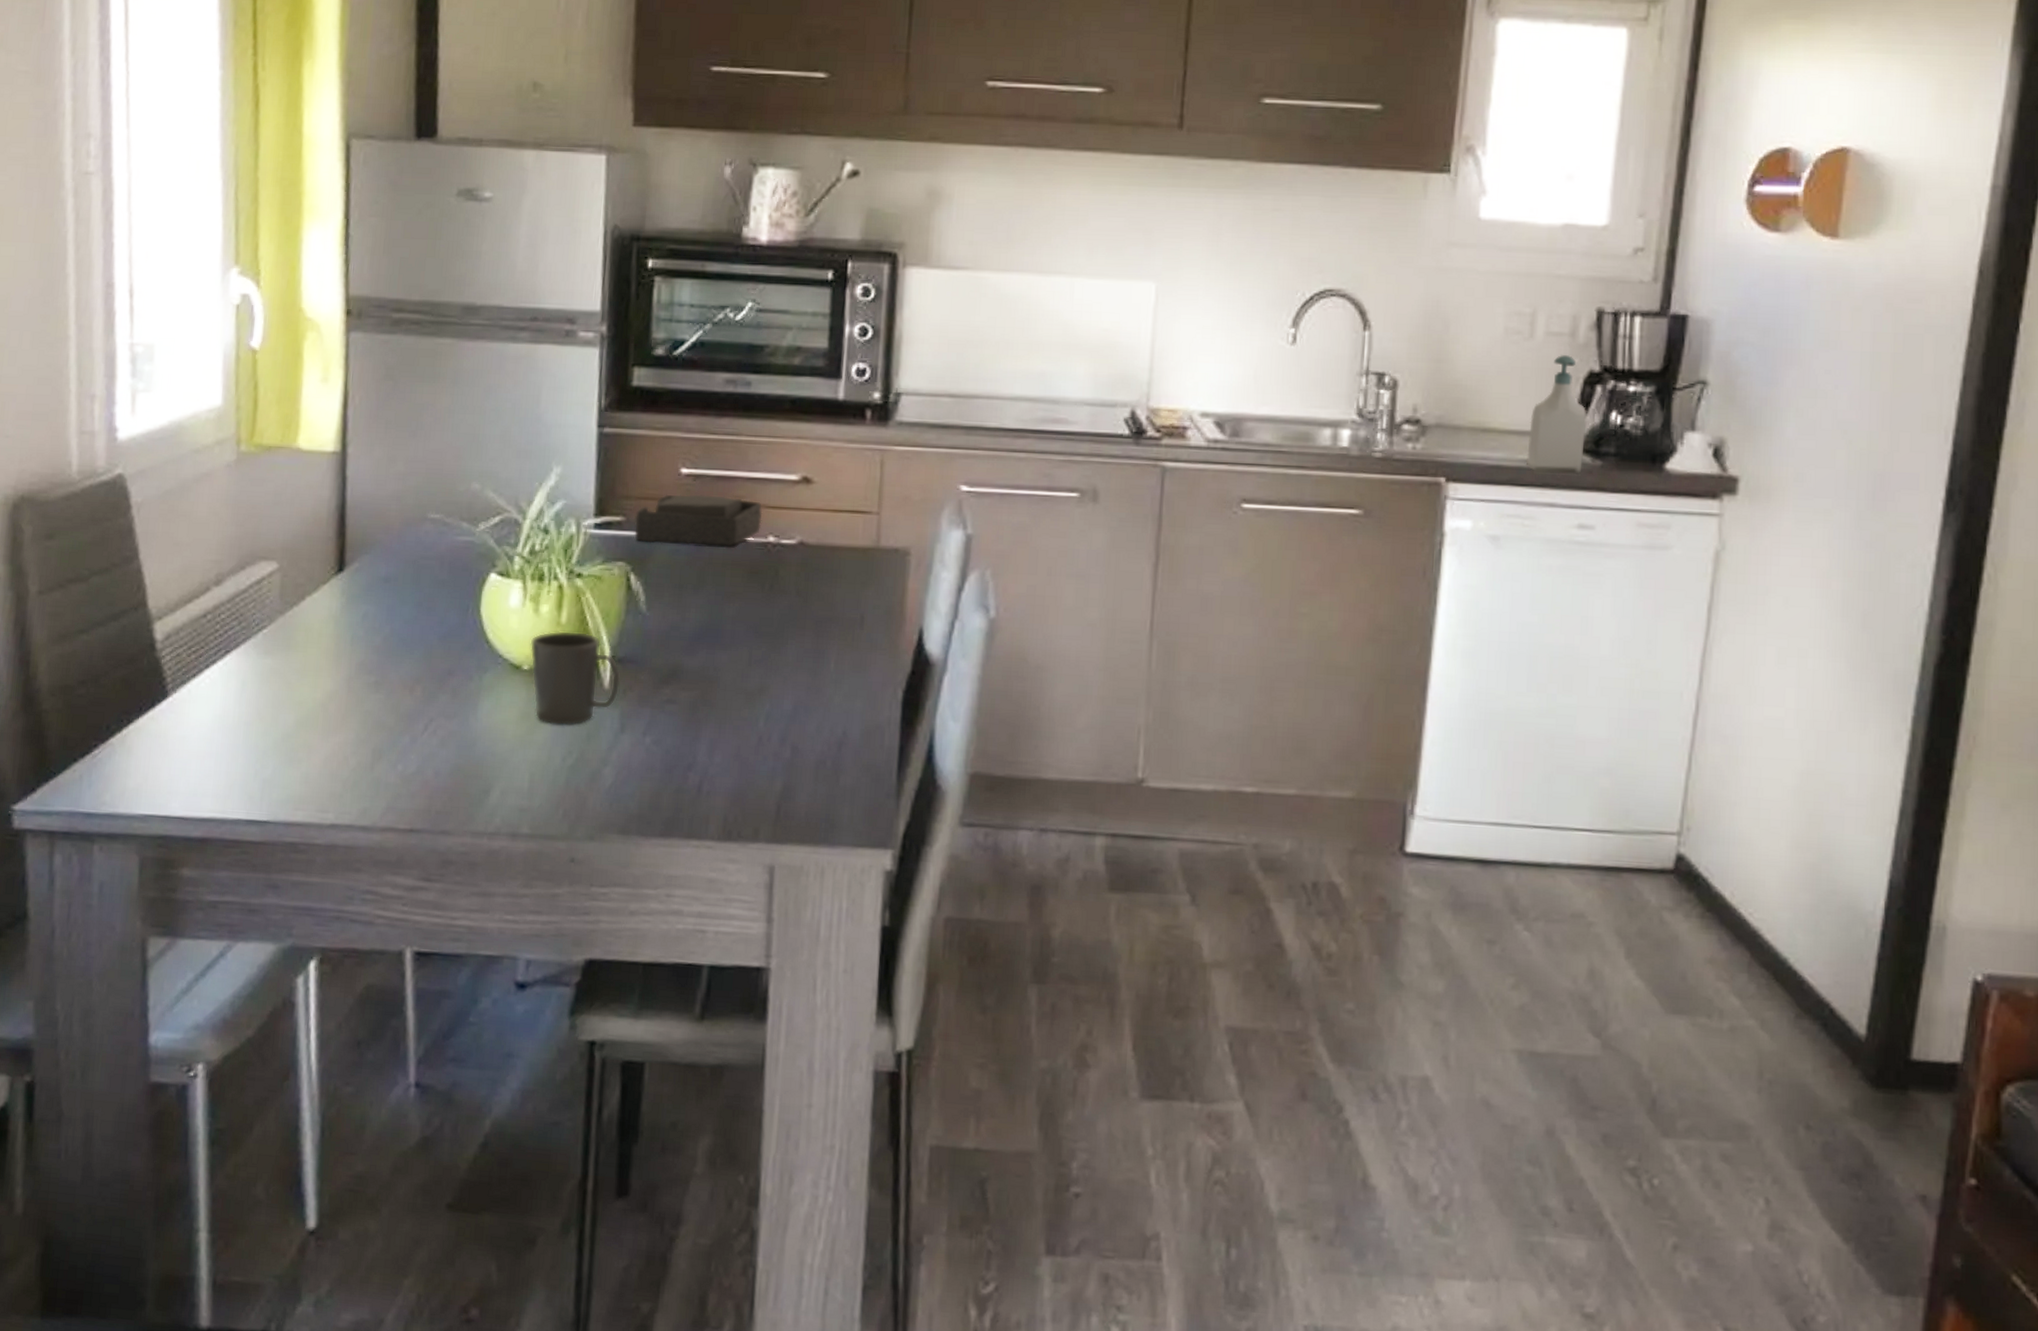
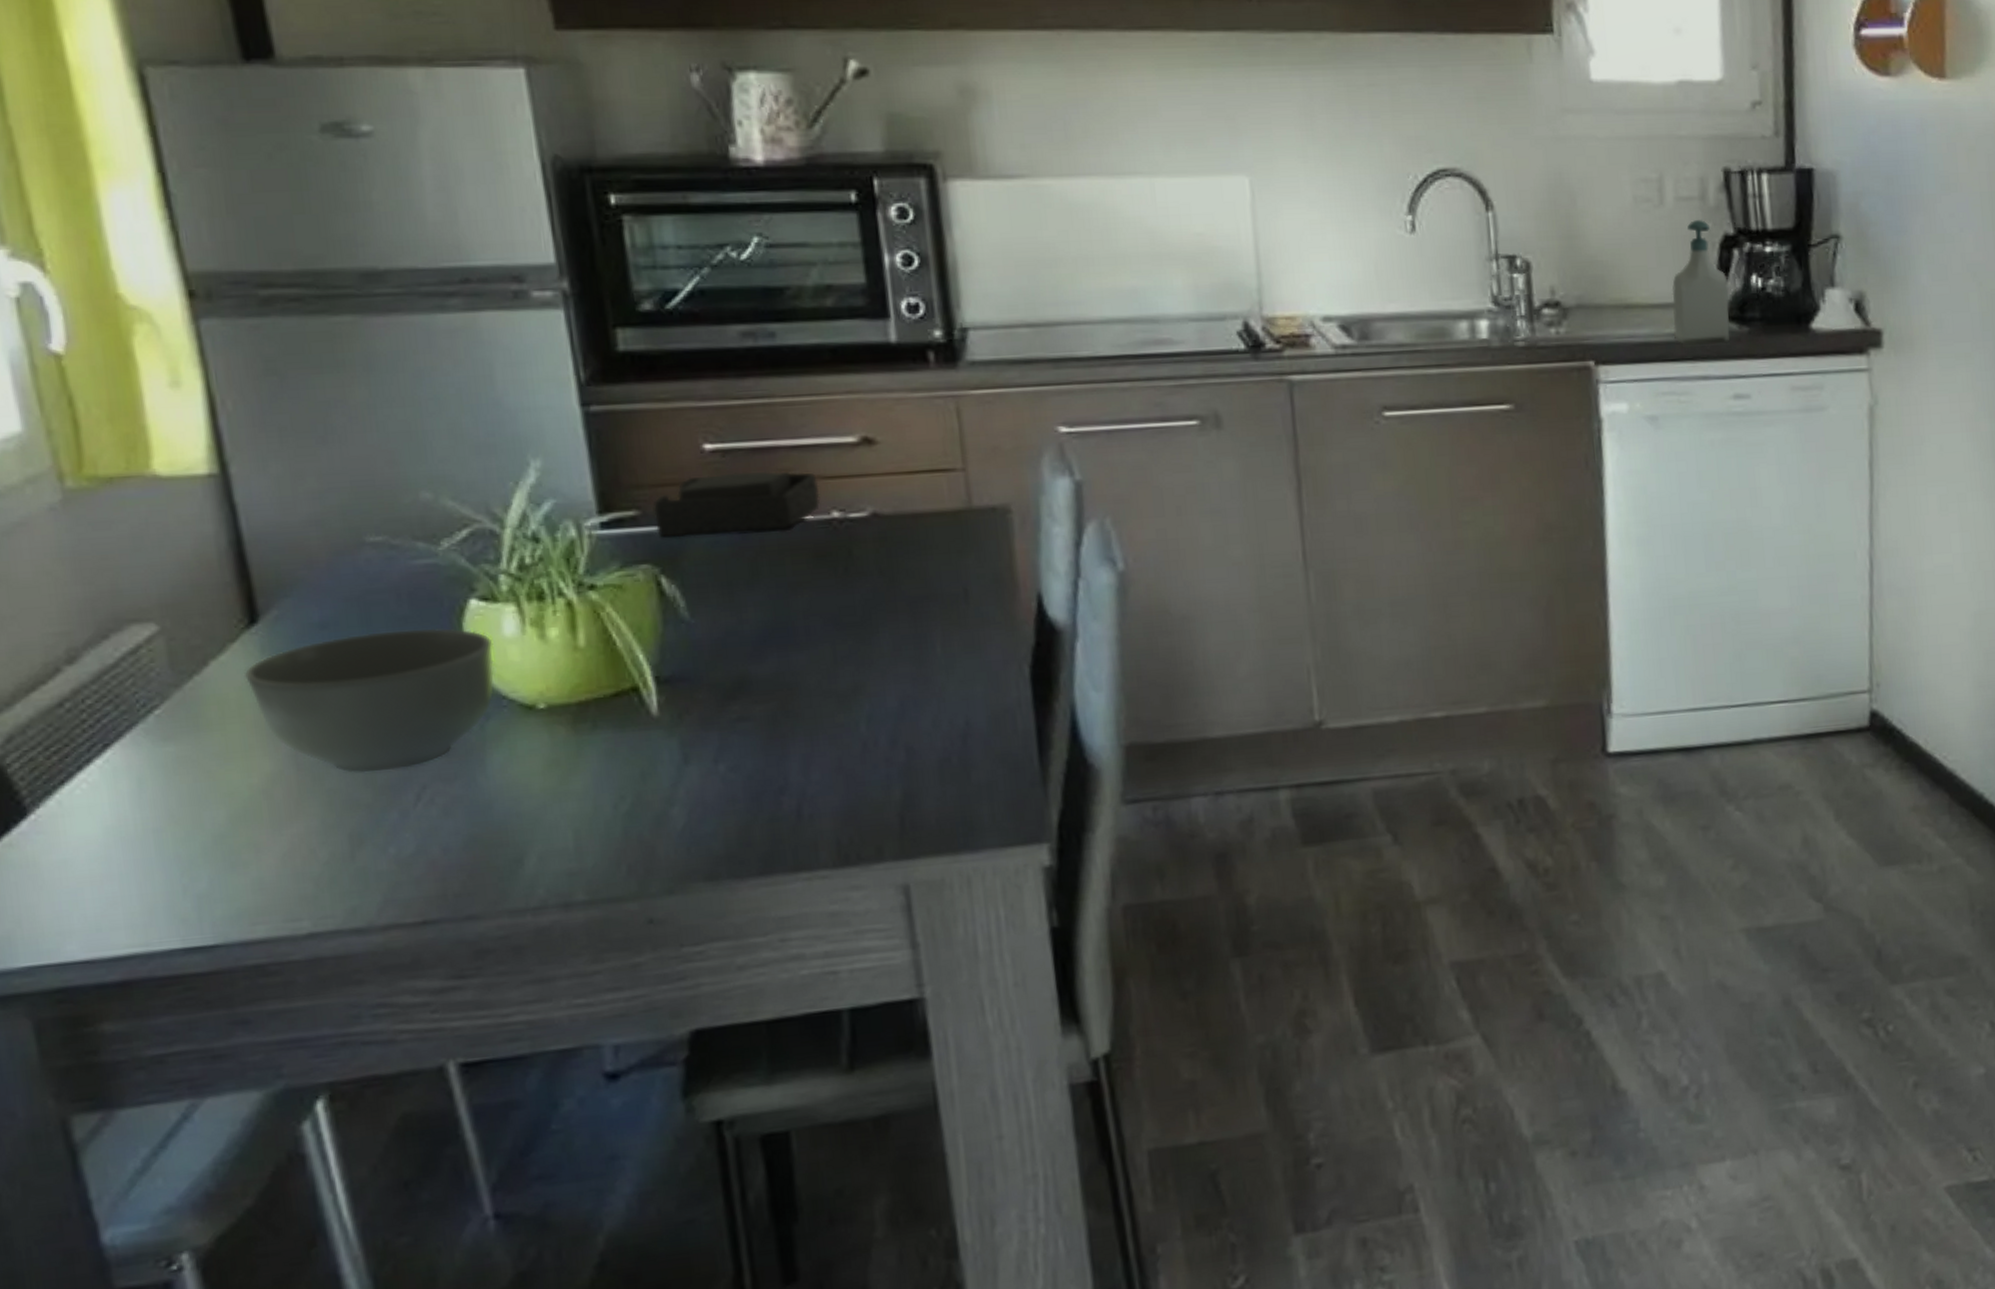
bowl: none [326,590,501,703] -> present [244,628,494,773]
mug: present [530,630,621,725] -> none [541,653,674,768]

